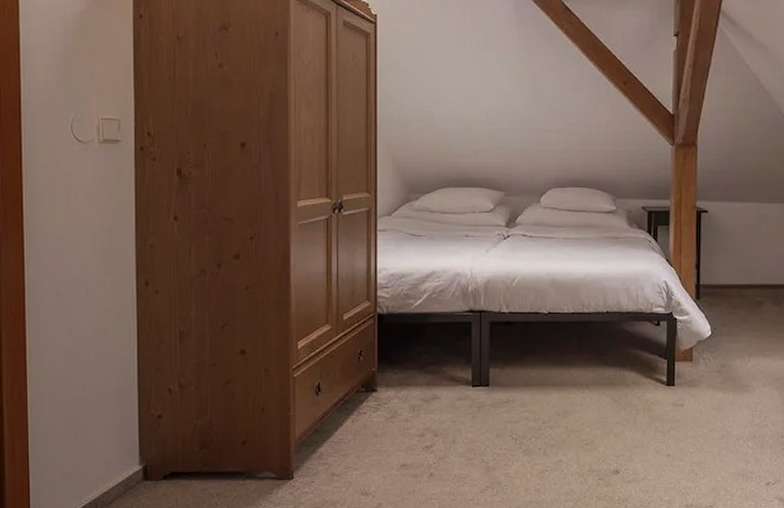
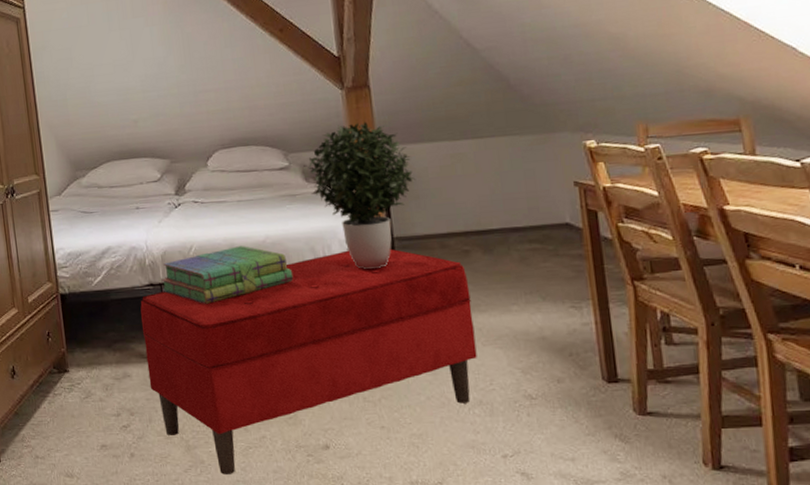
bench: none [456,293,758,495] -> present [140,249,477,474]
stack of books: none [481,281,607,333] -> present [161,246,294,304]
potted plant: none [632,176,726,311] -> present [308,121,416,269]

